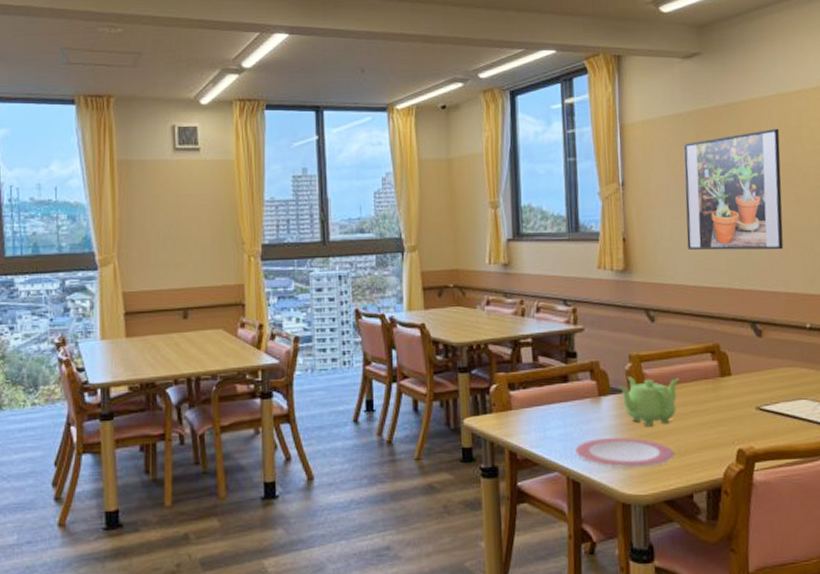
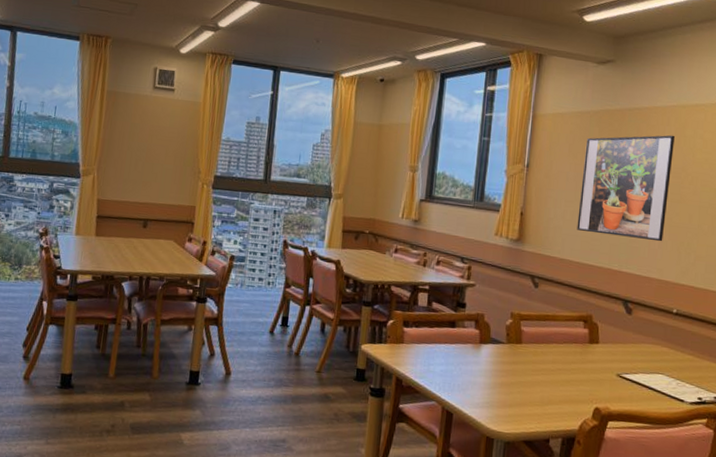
plate: present [575,437,675,468] -> none [452,379,539,410]
teapot: present [618,375,680,427] -> none [497,330,553,377]

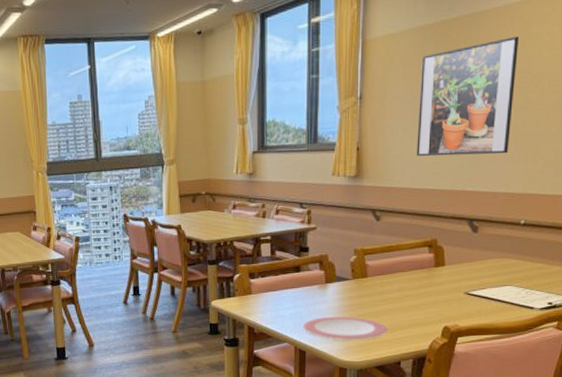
plate: none [452,379,539,410] -> present [303,316,388,341]

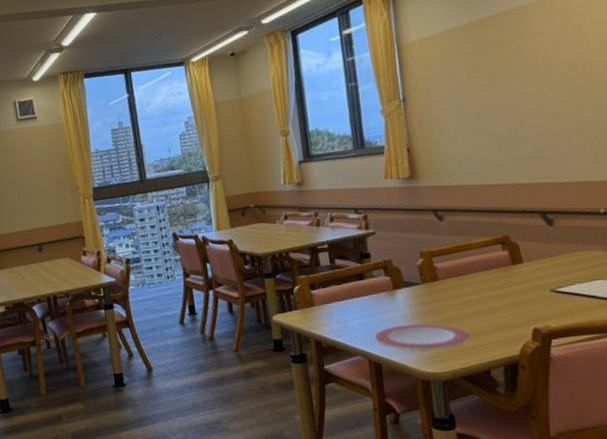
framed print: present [416,36,519,156] -> none [462,26,572,152]

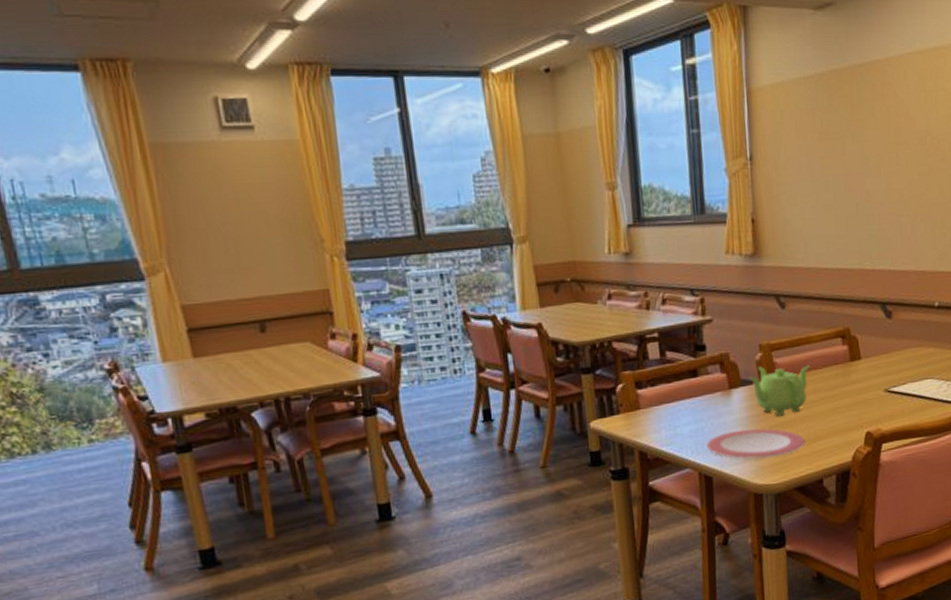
teapot: none [411,268,471,313] -> present [748,365,810,417]

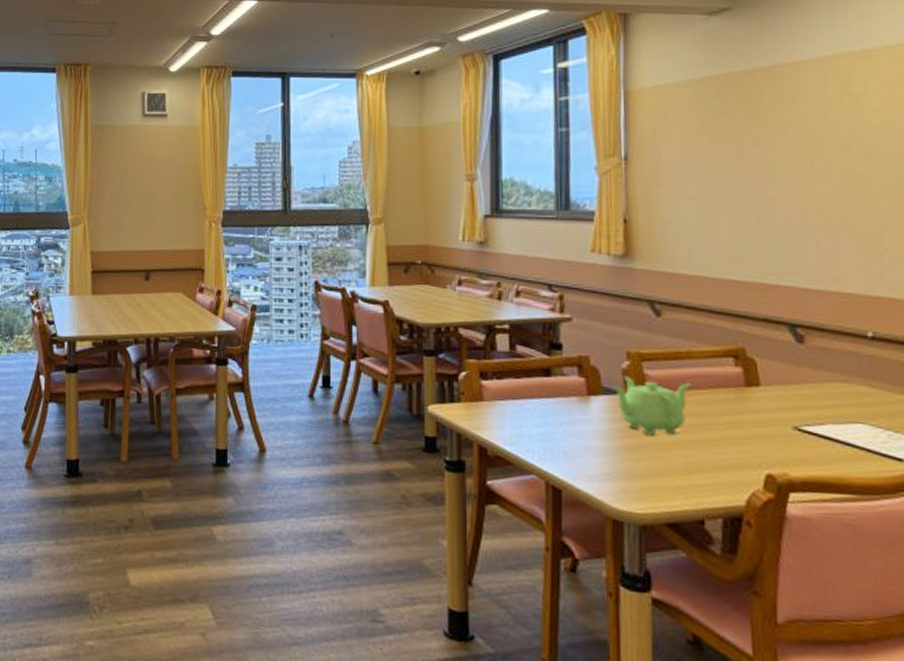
plate: present [706,428,806,459] -> none [556,443,682,482]

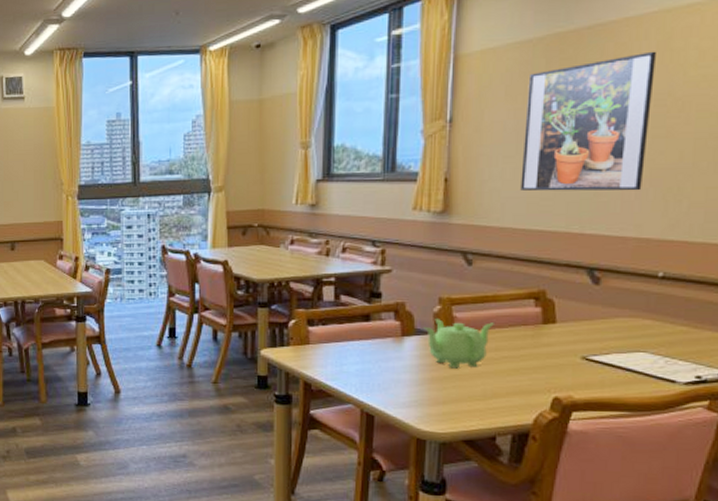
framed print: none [704,95,838,241] -> present [520,51,656,191]

